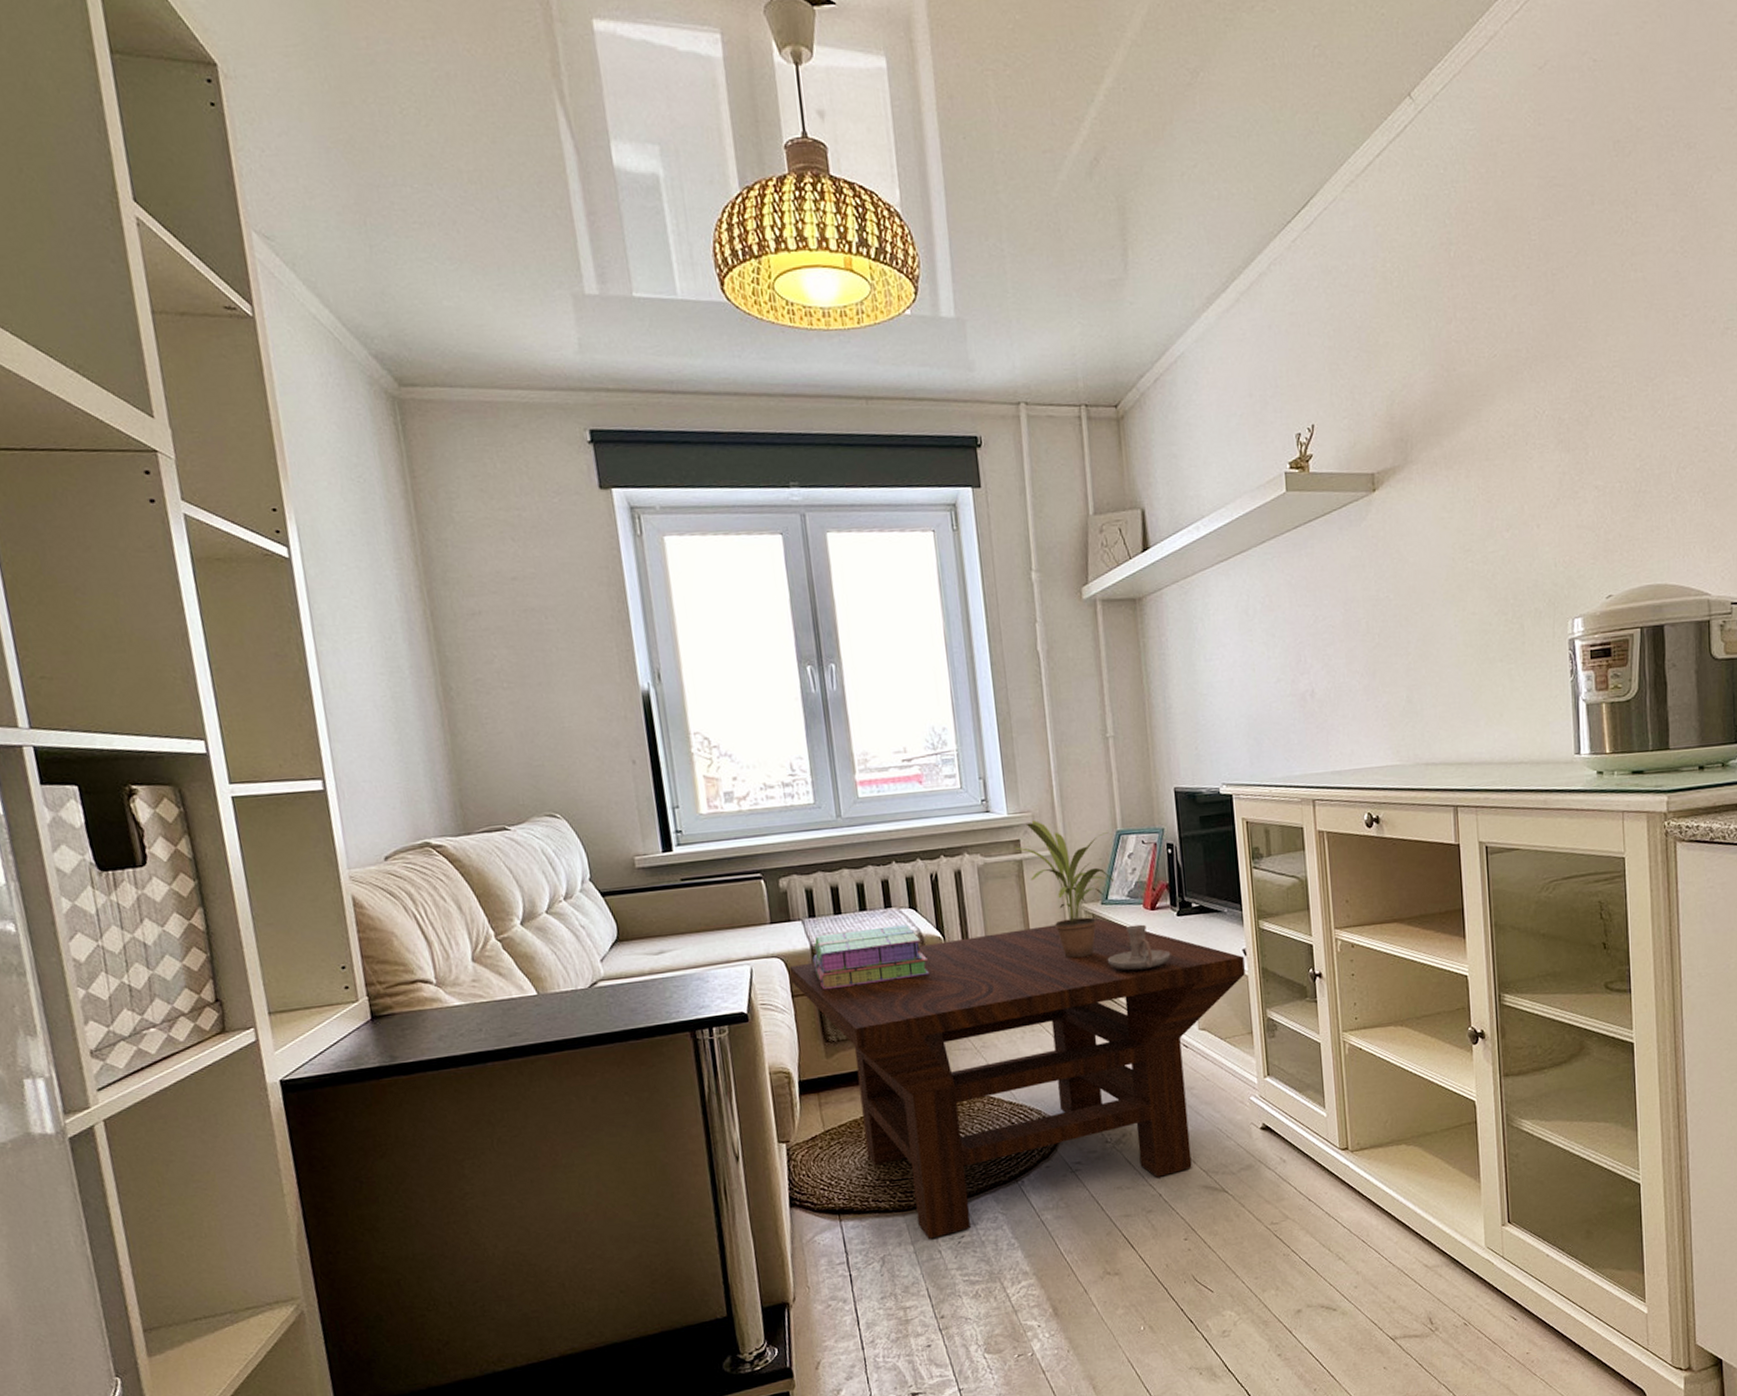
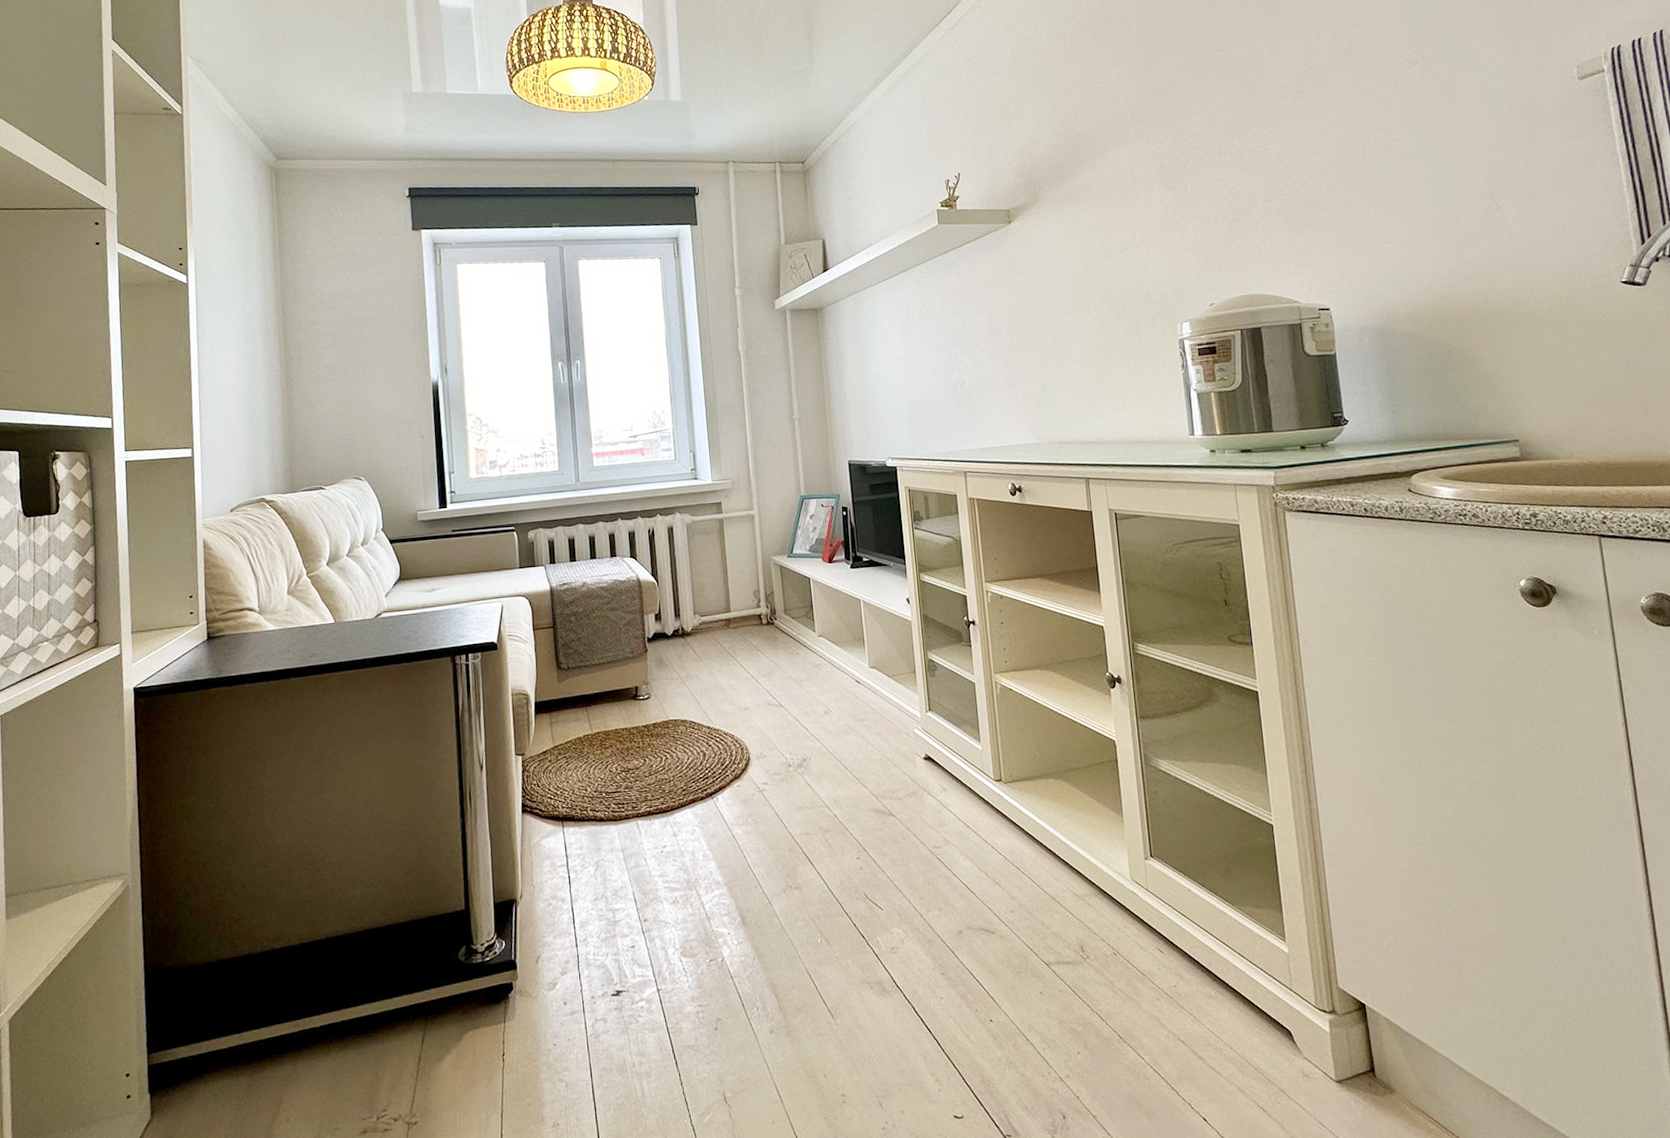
coffee table: present [789,917,1246,1239] -> none [532,568,909,847]
stack of books: present [812,924,929,990] -> none [551,571,645,625]
potted plant: present [1015,821,1115,959] -> none [717,487,799,603]
candle holder: present [1107,924,1171,971] -> none [791,575,846,615]

